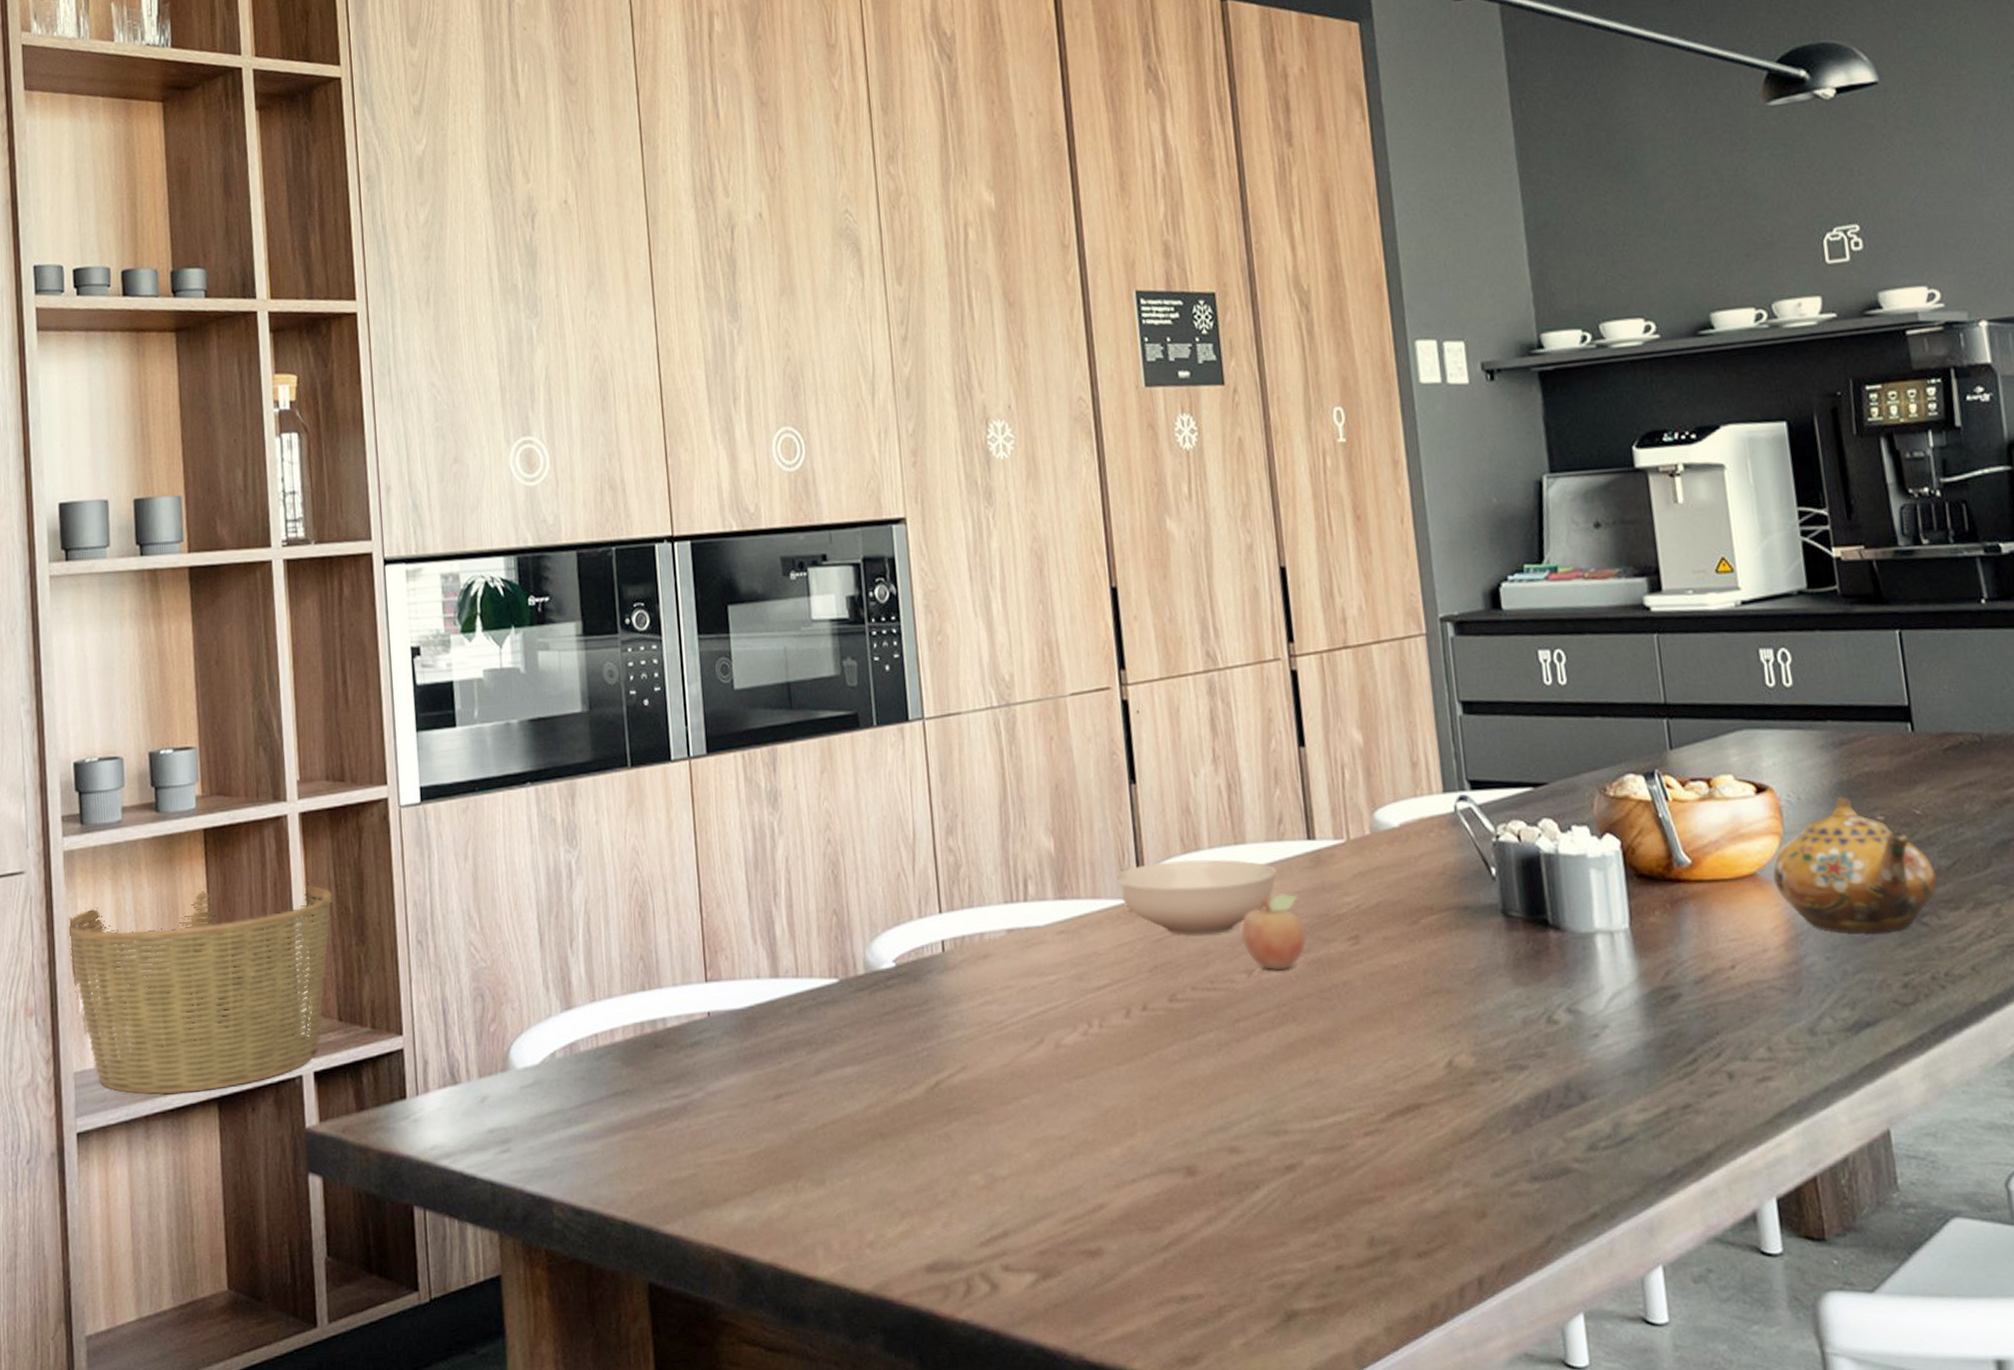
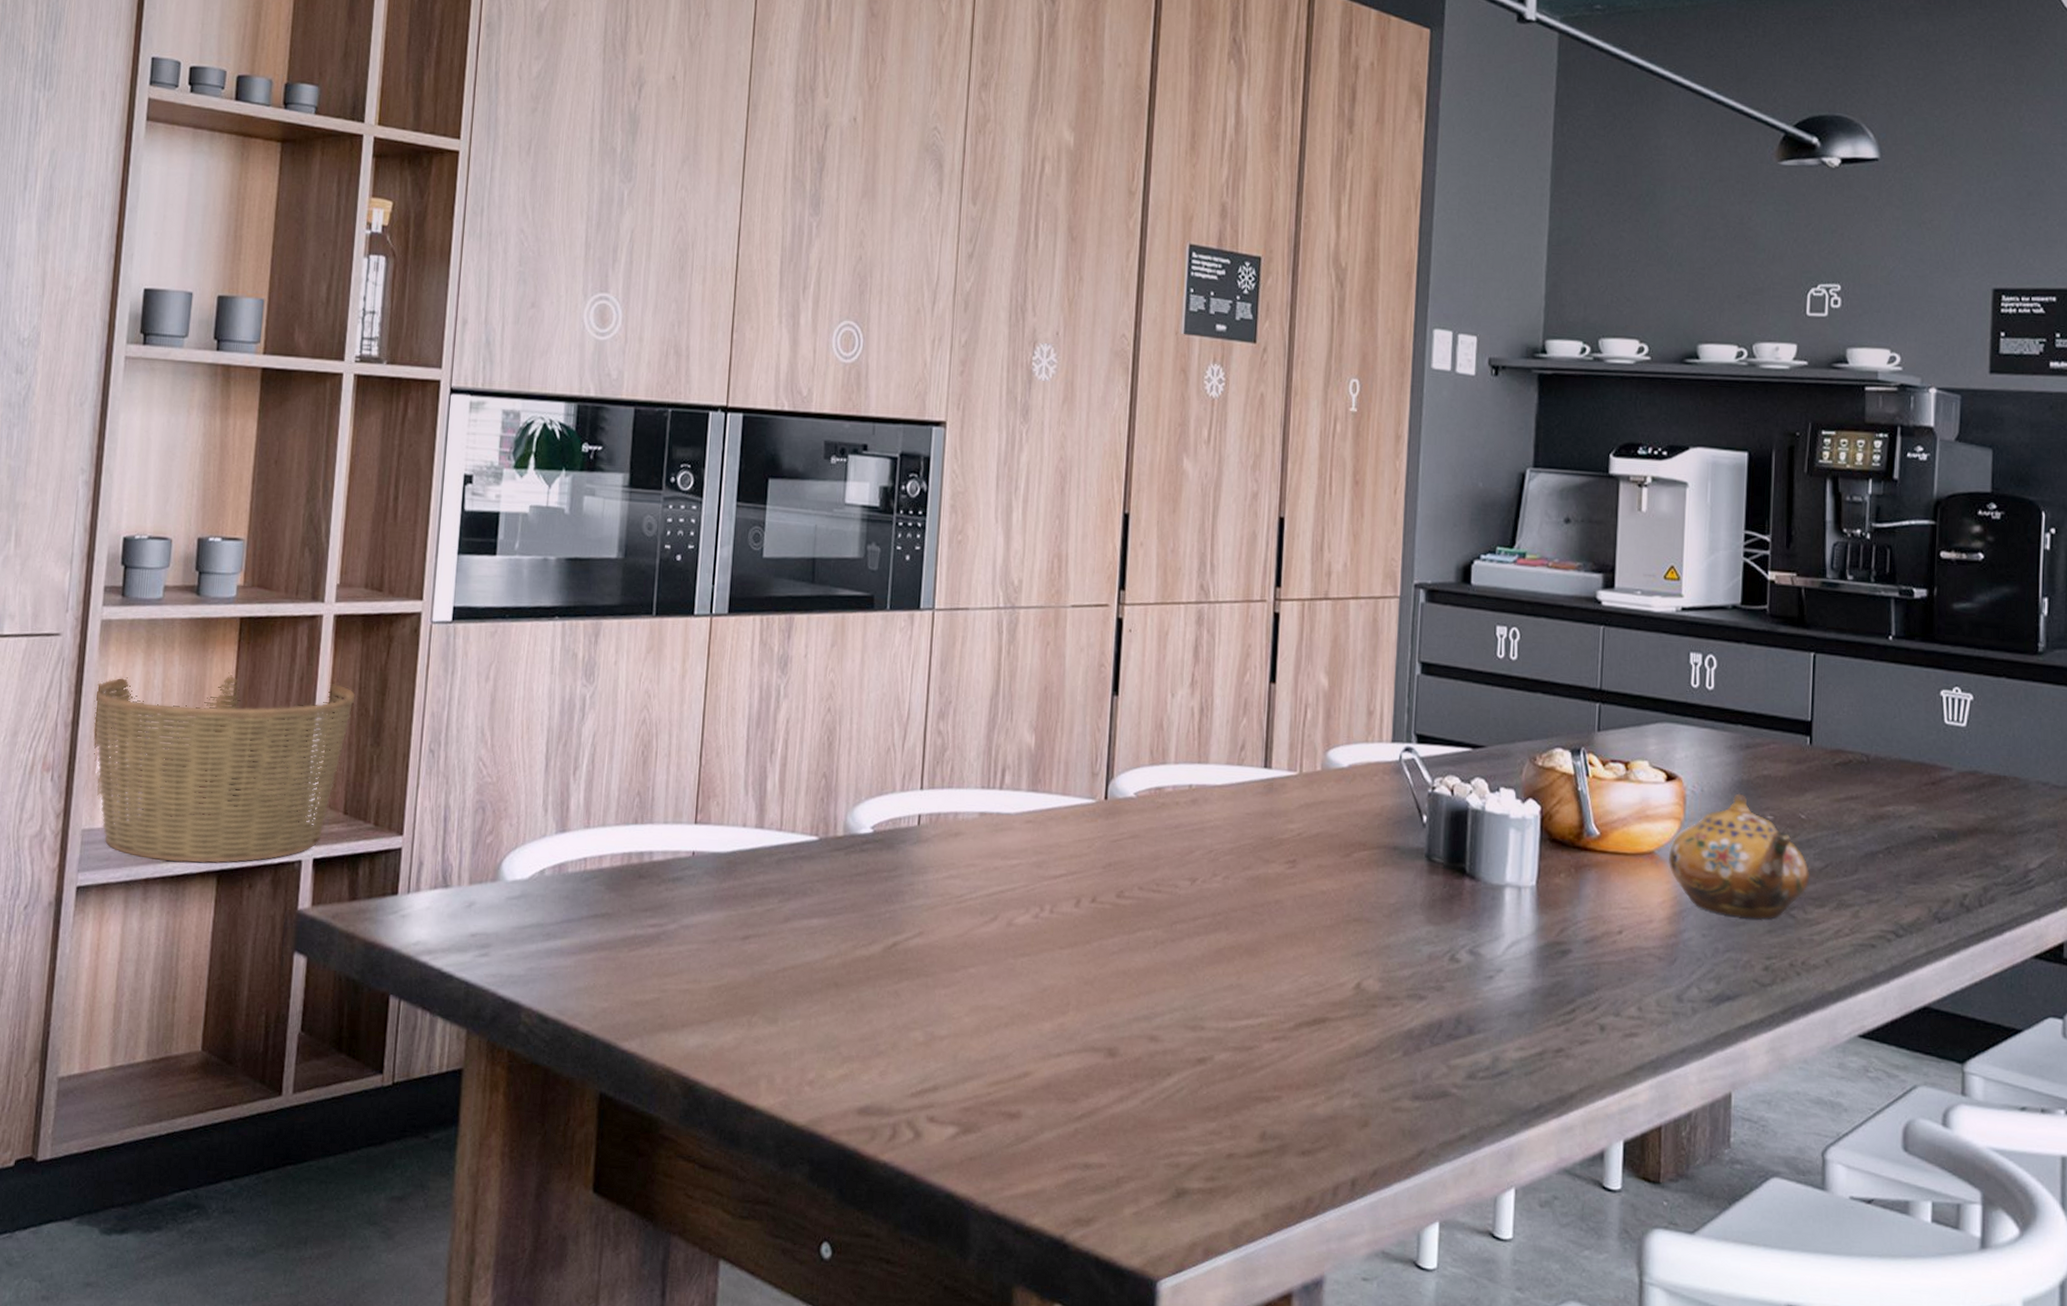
bowl: present [1114,859,1277,935] -> none [1084,770,1232,842]
fruit: present [1241,893,1306,970] -> none [1191,813,1249,883]

